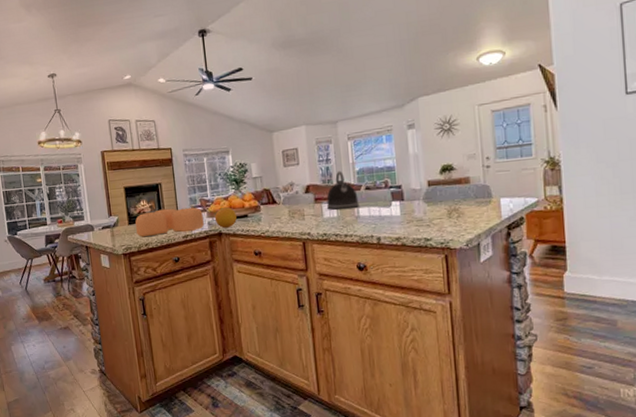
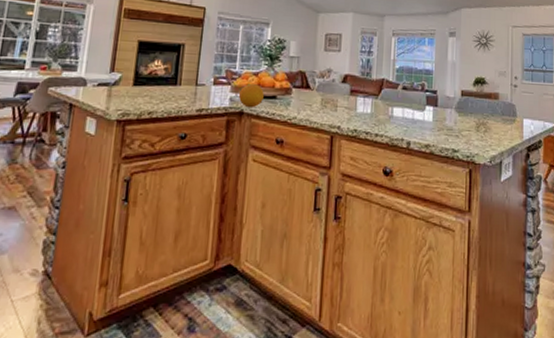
bread: present [135,207,204,237] -> none [141,73,226,105]
kettle: present [326,170,359,211] -> none [361,65,394,108]

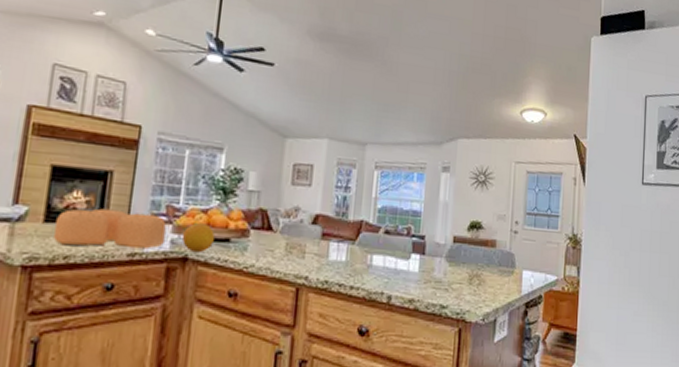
bread: none [141,73,226,105] -> present [54,208,167,248]

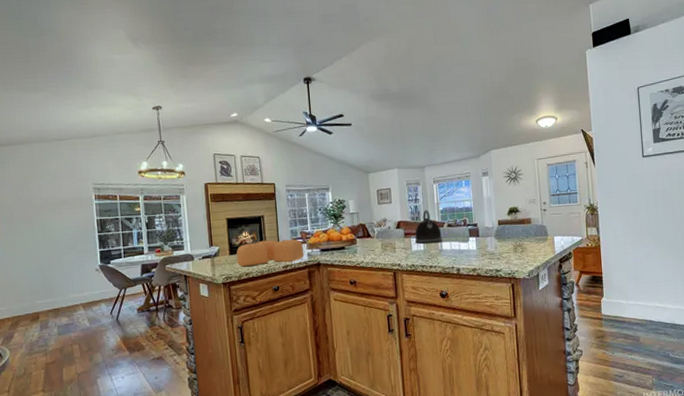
fruit: present [181,223,215,253] -> none [314,240,334,260]
kettle: none [334,203,375,255] -> present [414,209,442,244]

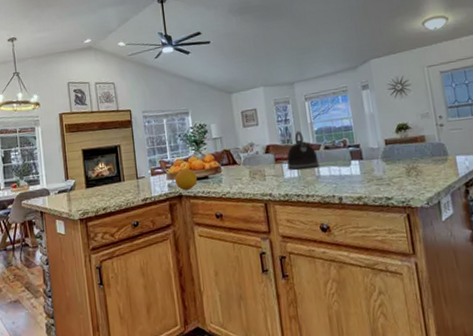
bread: present [237,239,304,267] -> none [93,169,164,201]
fruit: none [314,240,334,260] -> present [174,169,197,191]

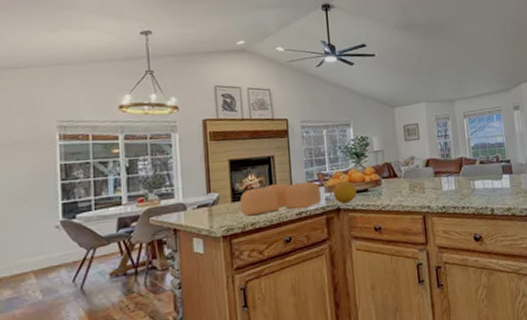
bread: none [93,169,164,201] -> present [240,181,321,216]
kettle: present [286,130,319,170] -> none [445,145,475,184]

